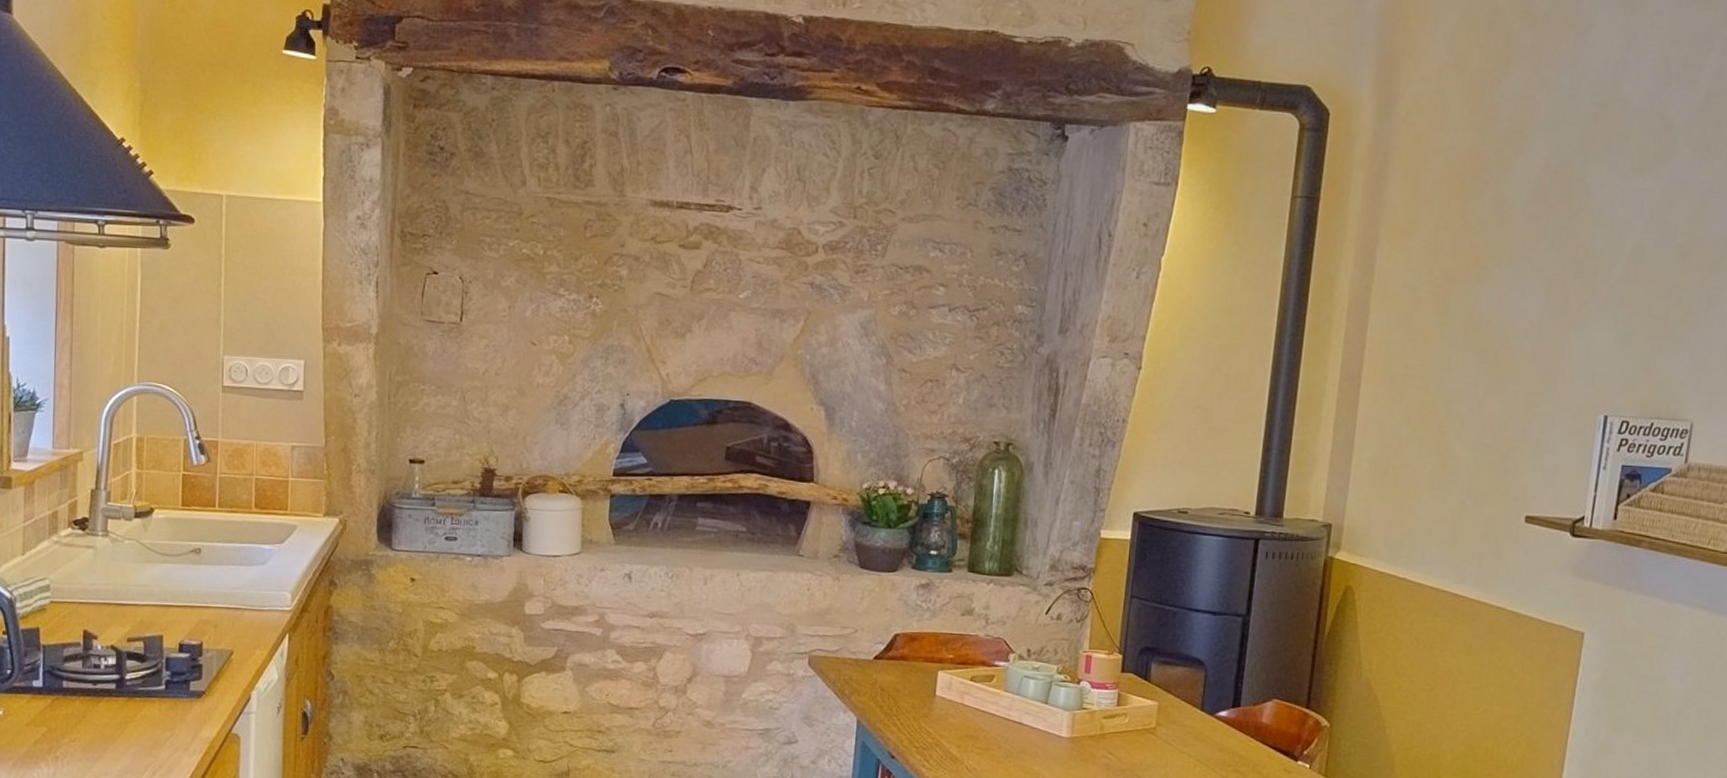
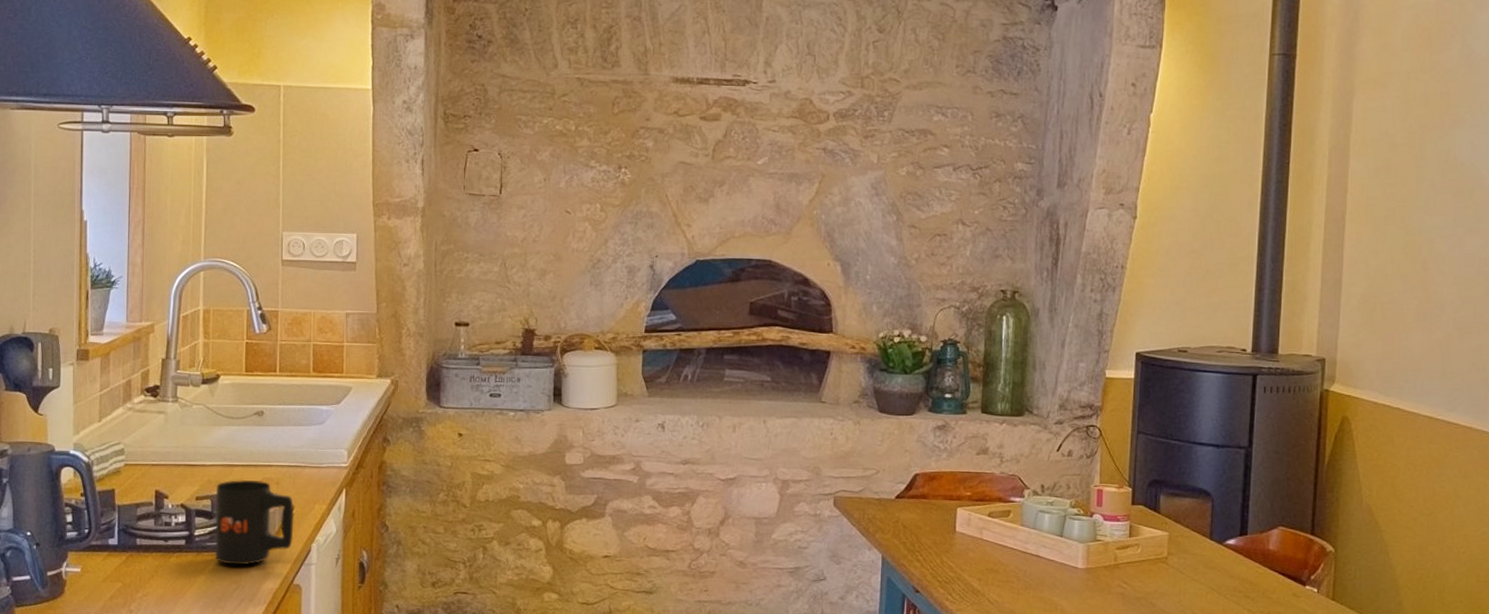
mug: none [147,621,233,712] -> present [215,479,294,565]

